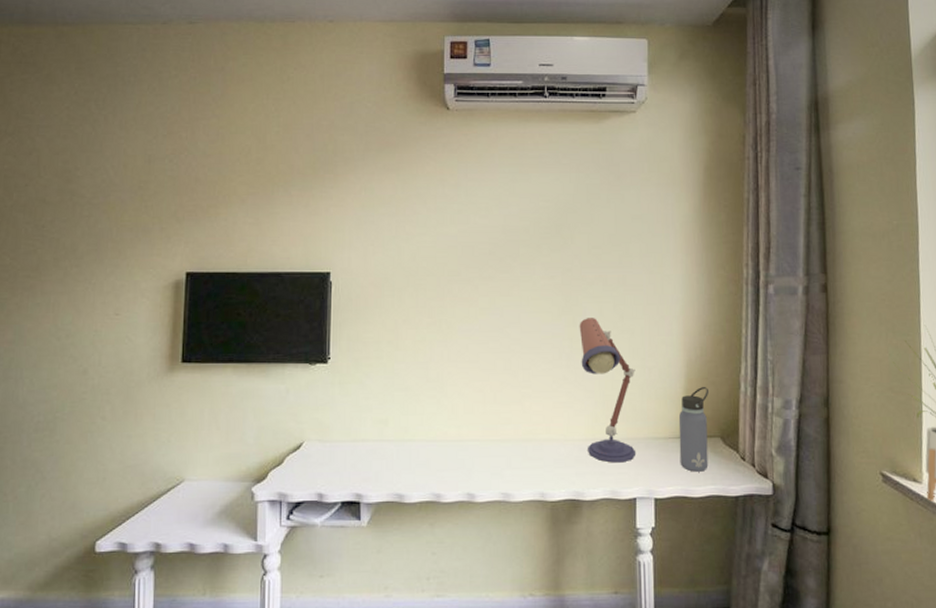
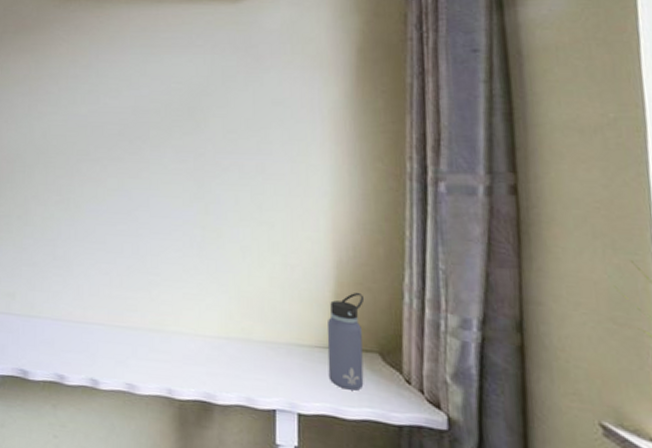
desk lamp: present [579,318,636,463] -> none [212,206,276,368]

